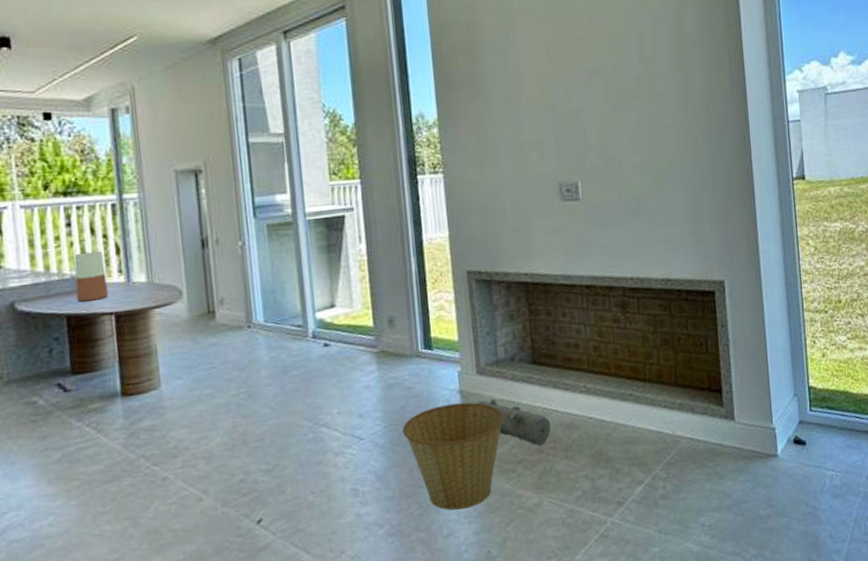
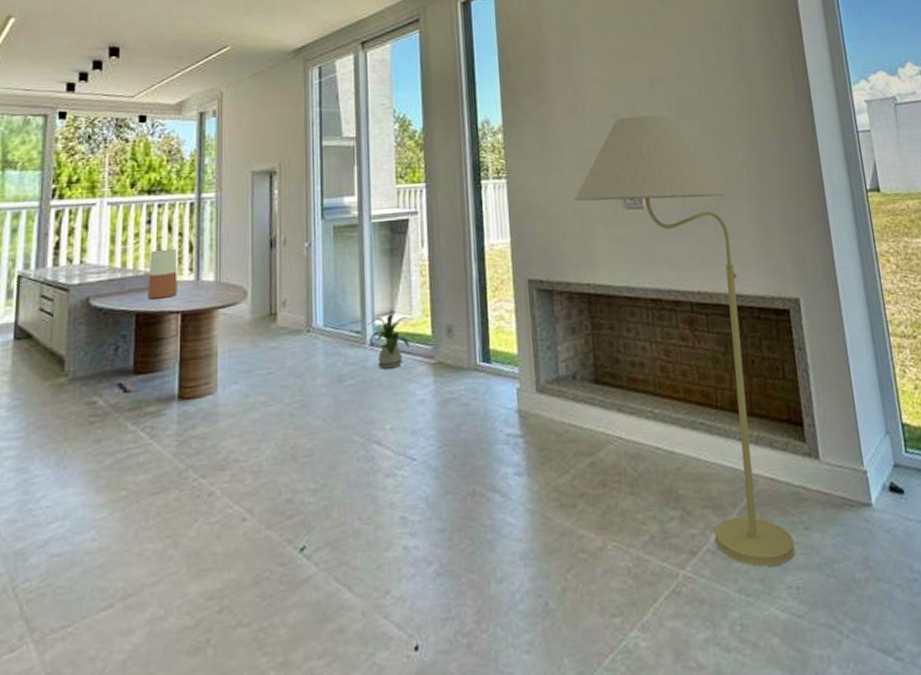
house plant: none [309,307,354,360] -> present [368,313,413,369]
basket: present [402,402,505,511] -> none [457,423,565,550]
decorative log: present [476,398,551,446] -> none [535,420,615,478]
floor lamp: none [511,107,709,511] -> present [574,115,795,567]

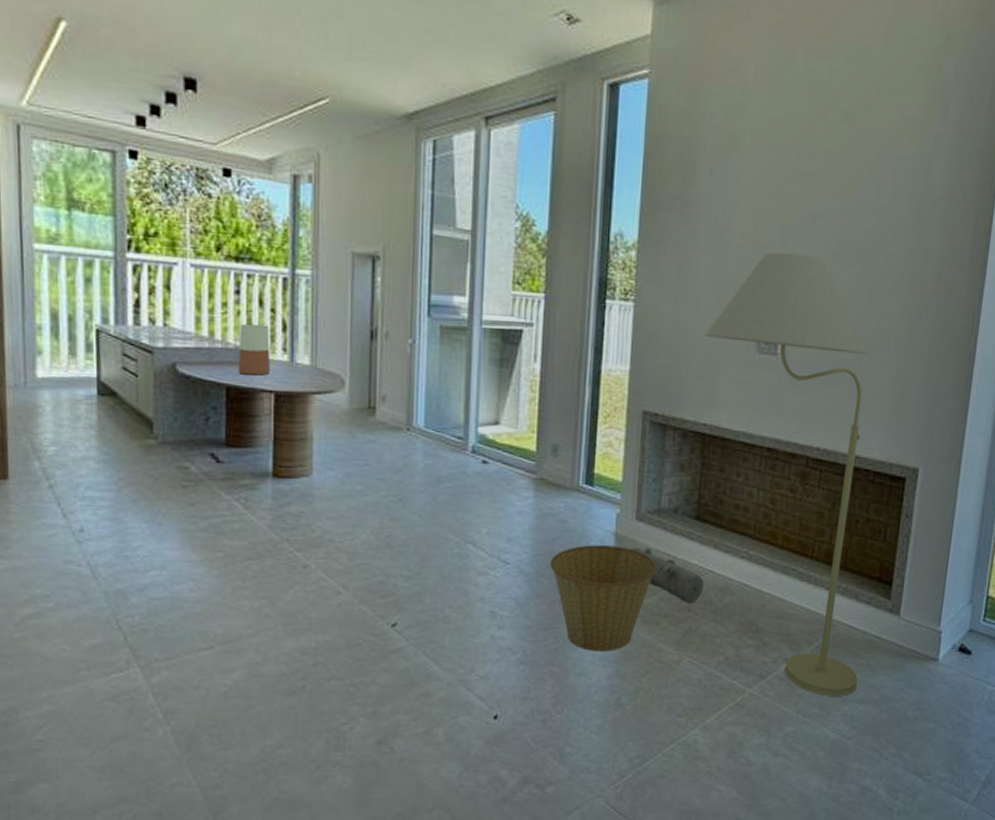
house plant: present [368,313,413,369] -> none [471,425,518,478]
basket: none [457,423,565,550] -> present [550,545,658,652]
decorative log: none [535,420,615,478] -> present [630,547,704,604]

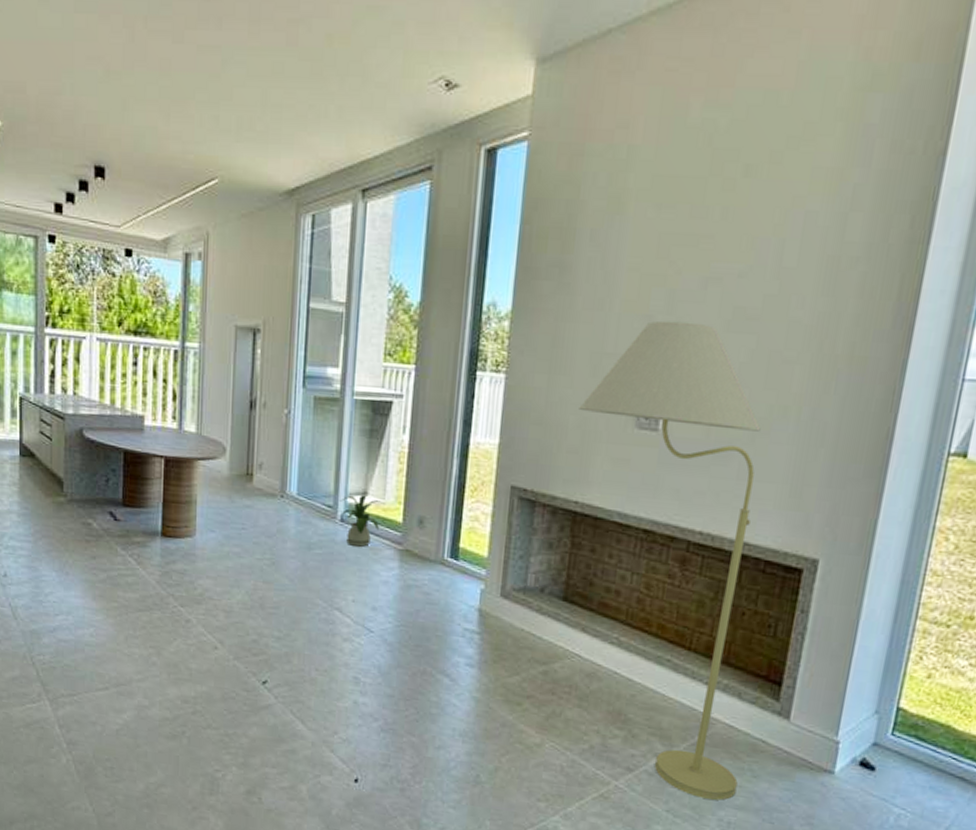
vase: present [238,323,270,376] -> none [134,392,162,442]
house plant: none [471,425,518,478] -> present [340,494,385,547]
basket: present [550,545,658,652] -> none [413,619,521,728]
decorative log: present [630,547,704,604] -> none [494,624,570,687]

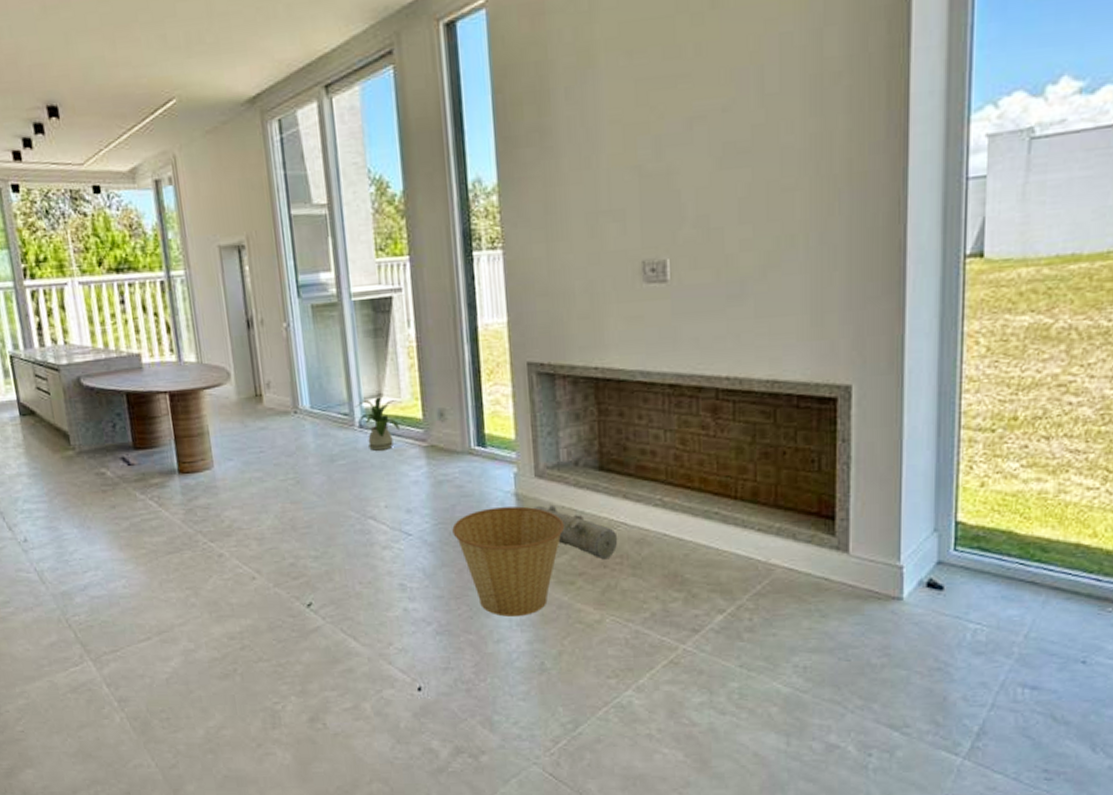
basket: none [413,619,521,728] -> present [452,506,565,617]
decorative log: none [494,624,570,687] -> present [533,504,618,560]
floor lamp: present [579,320,761,800] -> none [583,165,807,647]

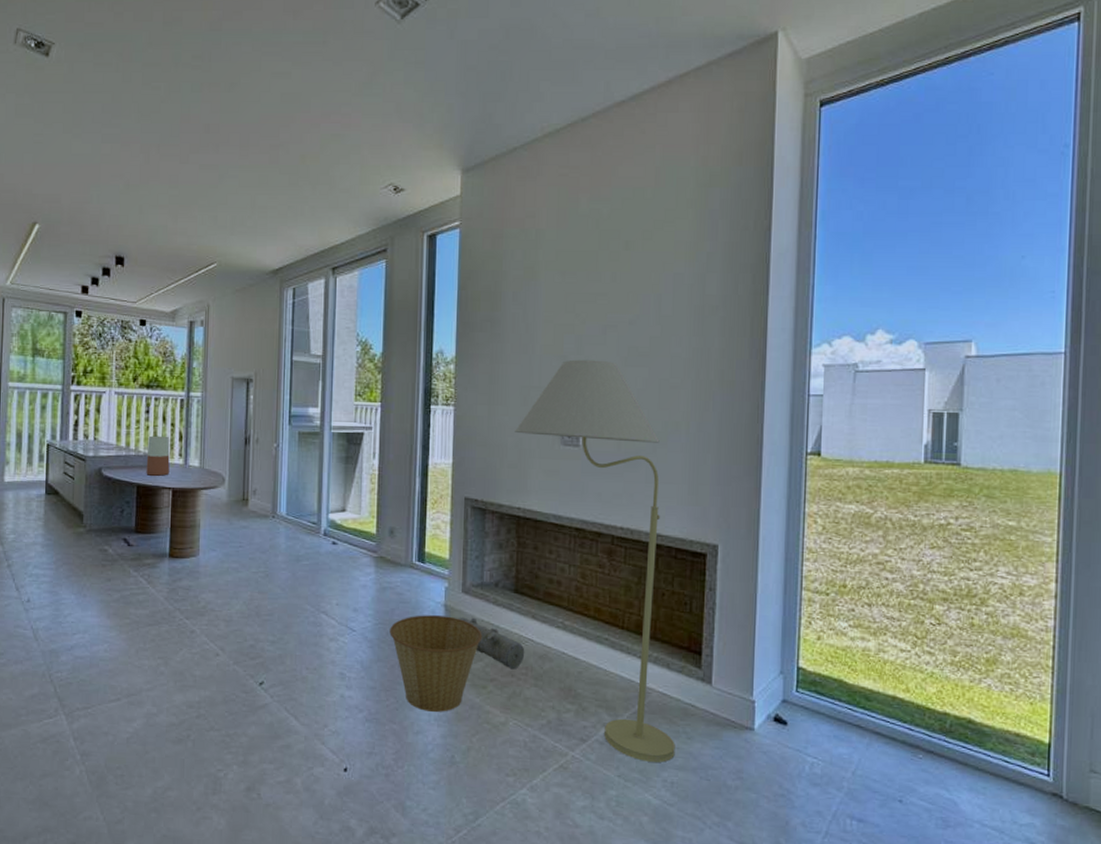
vase: none [129,329,162,380] -> present [146,435,170,476]
house plant: present [355,396,402,451] -> none [323,512,361,556]
floor lamp: none [583,165,807,647] -> present [515,359,675,762]

